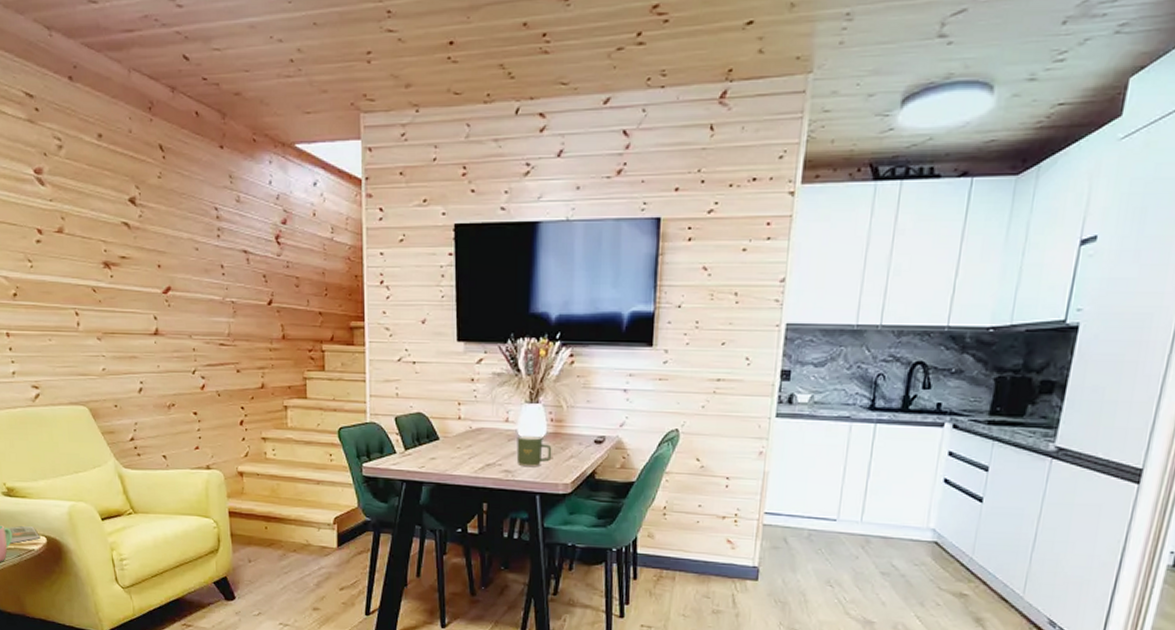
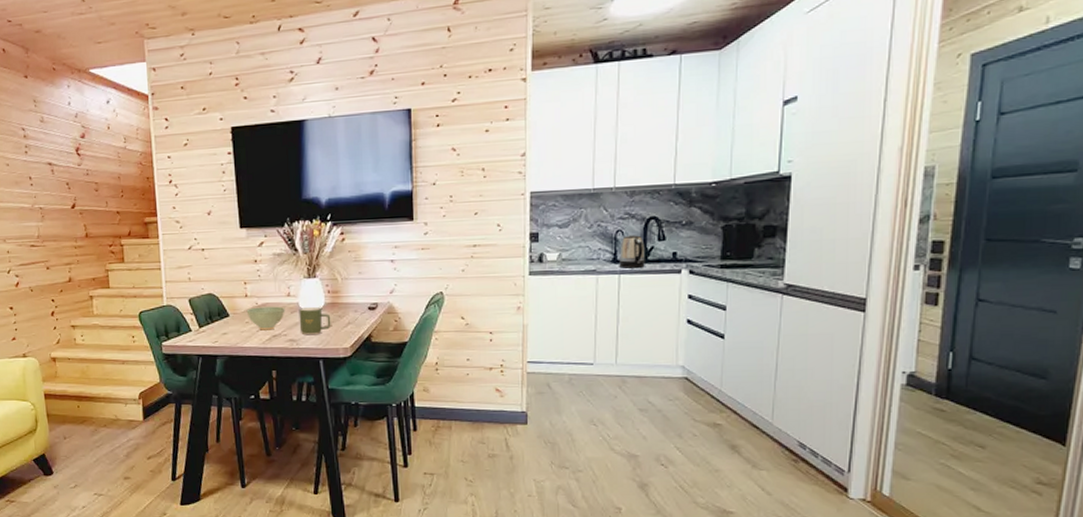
bowl: none [458,431,502,458] -> present [246,306,285,331]
kettle: none [876,380,908,418] -> present [619,235,645,269]

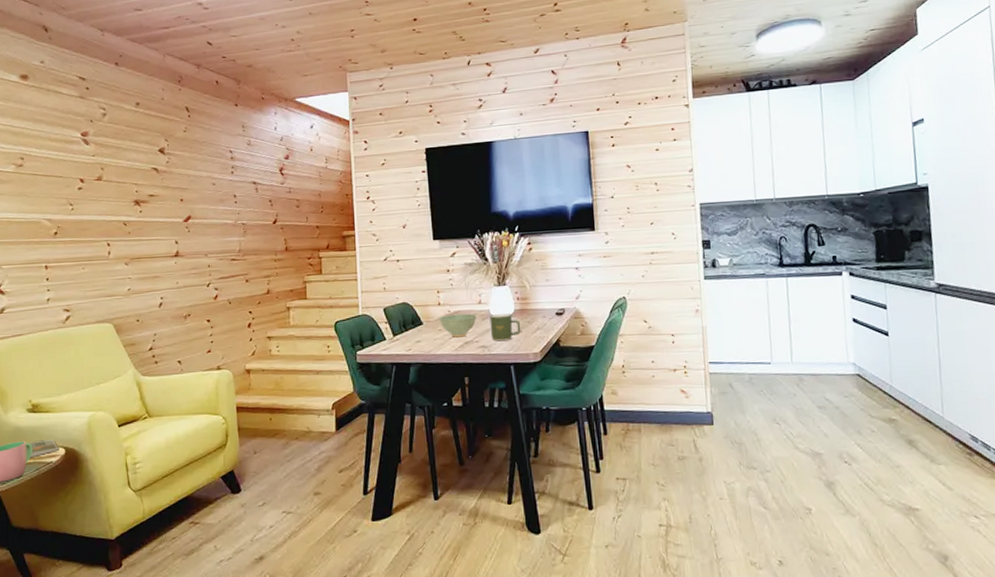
kettle: present [619,235,645,269] -> none [784,241,809,272]

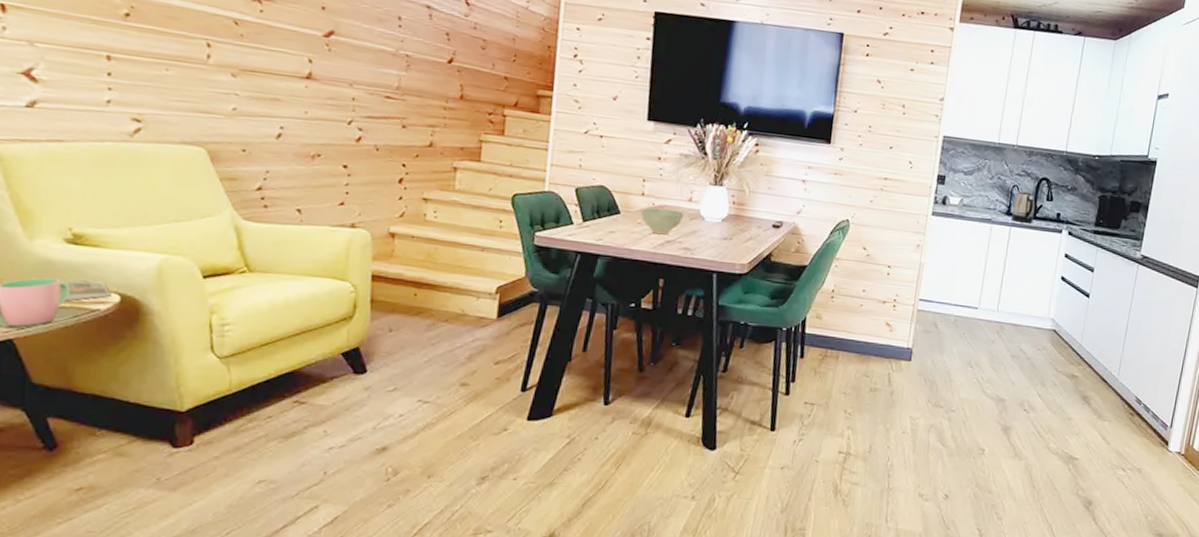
mug: present [489,314,521,342] -> none [697,216,732,247]
kettle: none [784,241,809,272] -> present [1011,191,1035,224]

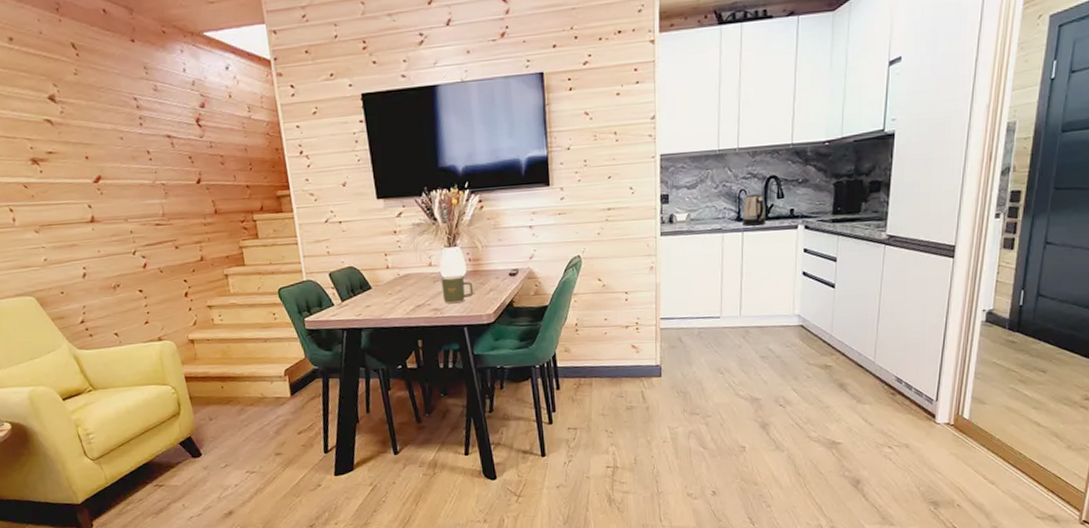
bowl: present [640,208,685,235] -> none [388,276,428,301]
mug: none [697,216,732,247] -> present [441,275,474,304]

